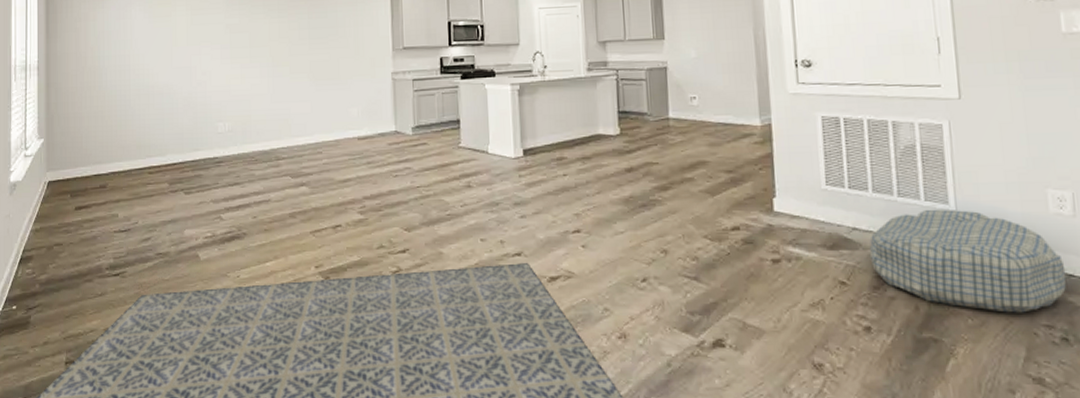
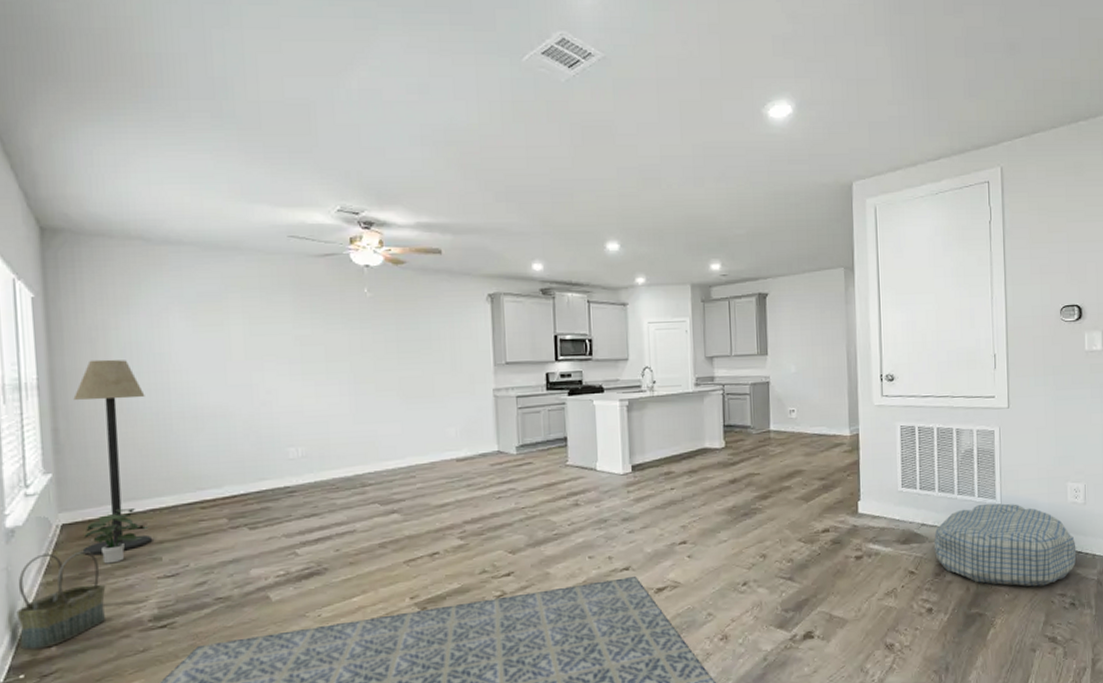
basket: none [14,205,77,285] -> present [16,551,106,650]
floor lamp: none [61,45,112,208] -> present [73,359,152,555]
potted plant: none [62,171,110,217] -> present [83,508,149,564]

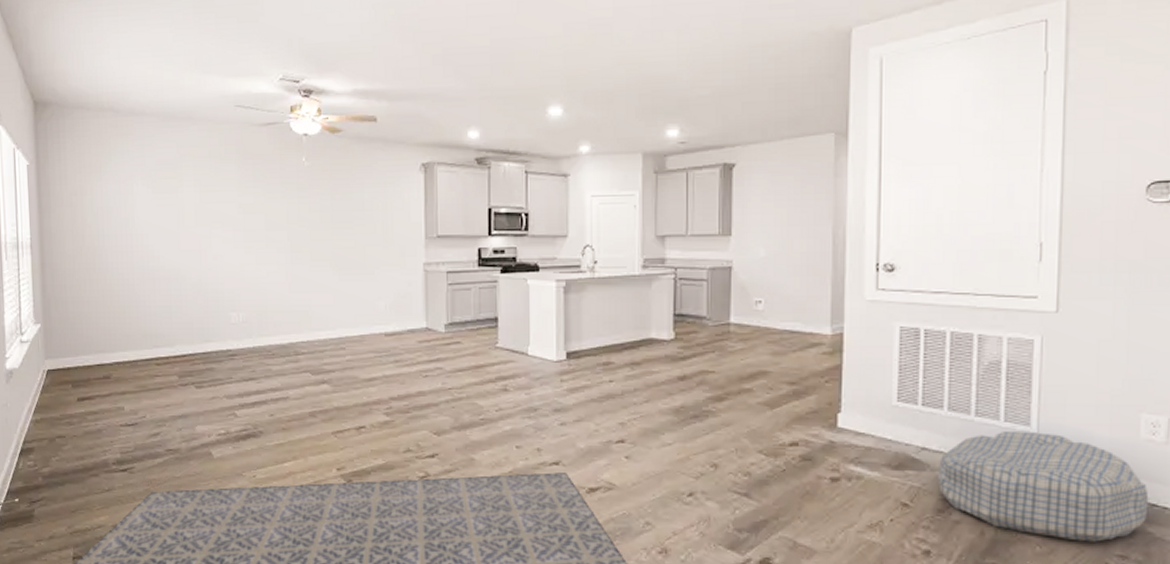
basket: present [16,551,106,650] -> none [13,395,80,478]
floor lamp: present [73,359,152,555] -> none [57,222,116,399]
potted plant: present [83,508,149,564] -> none [63,360,114,409]

